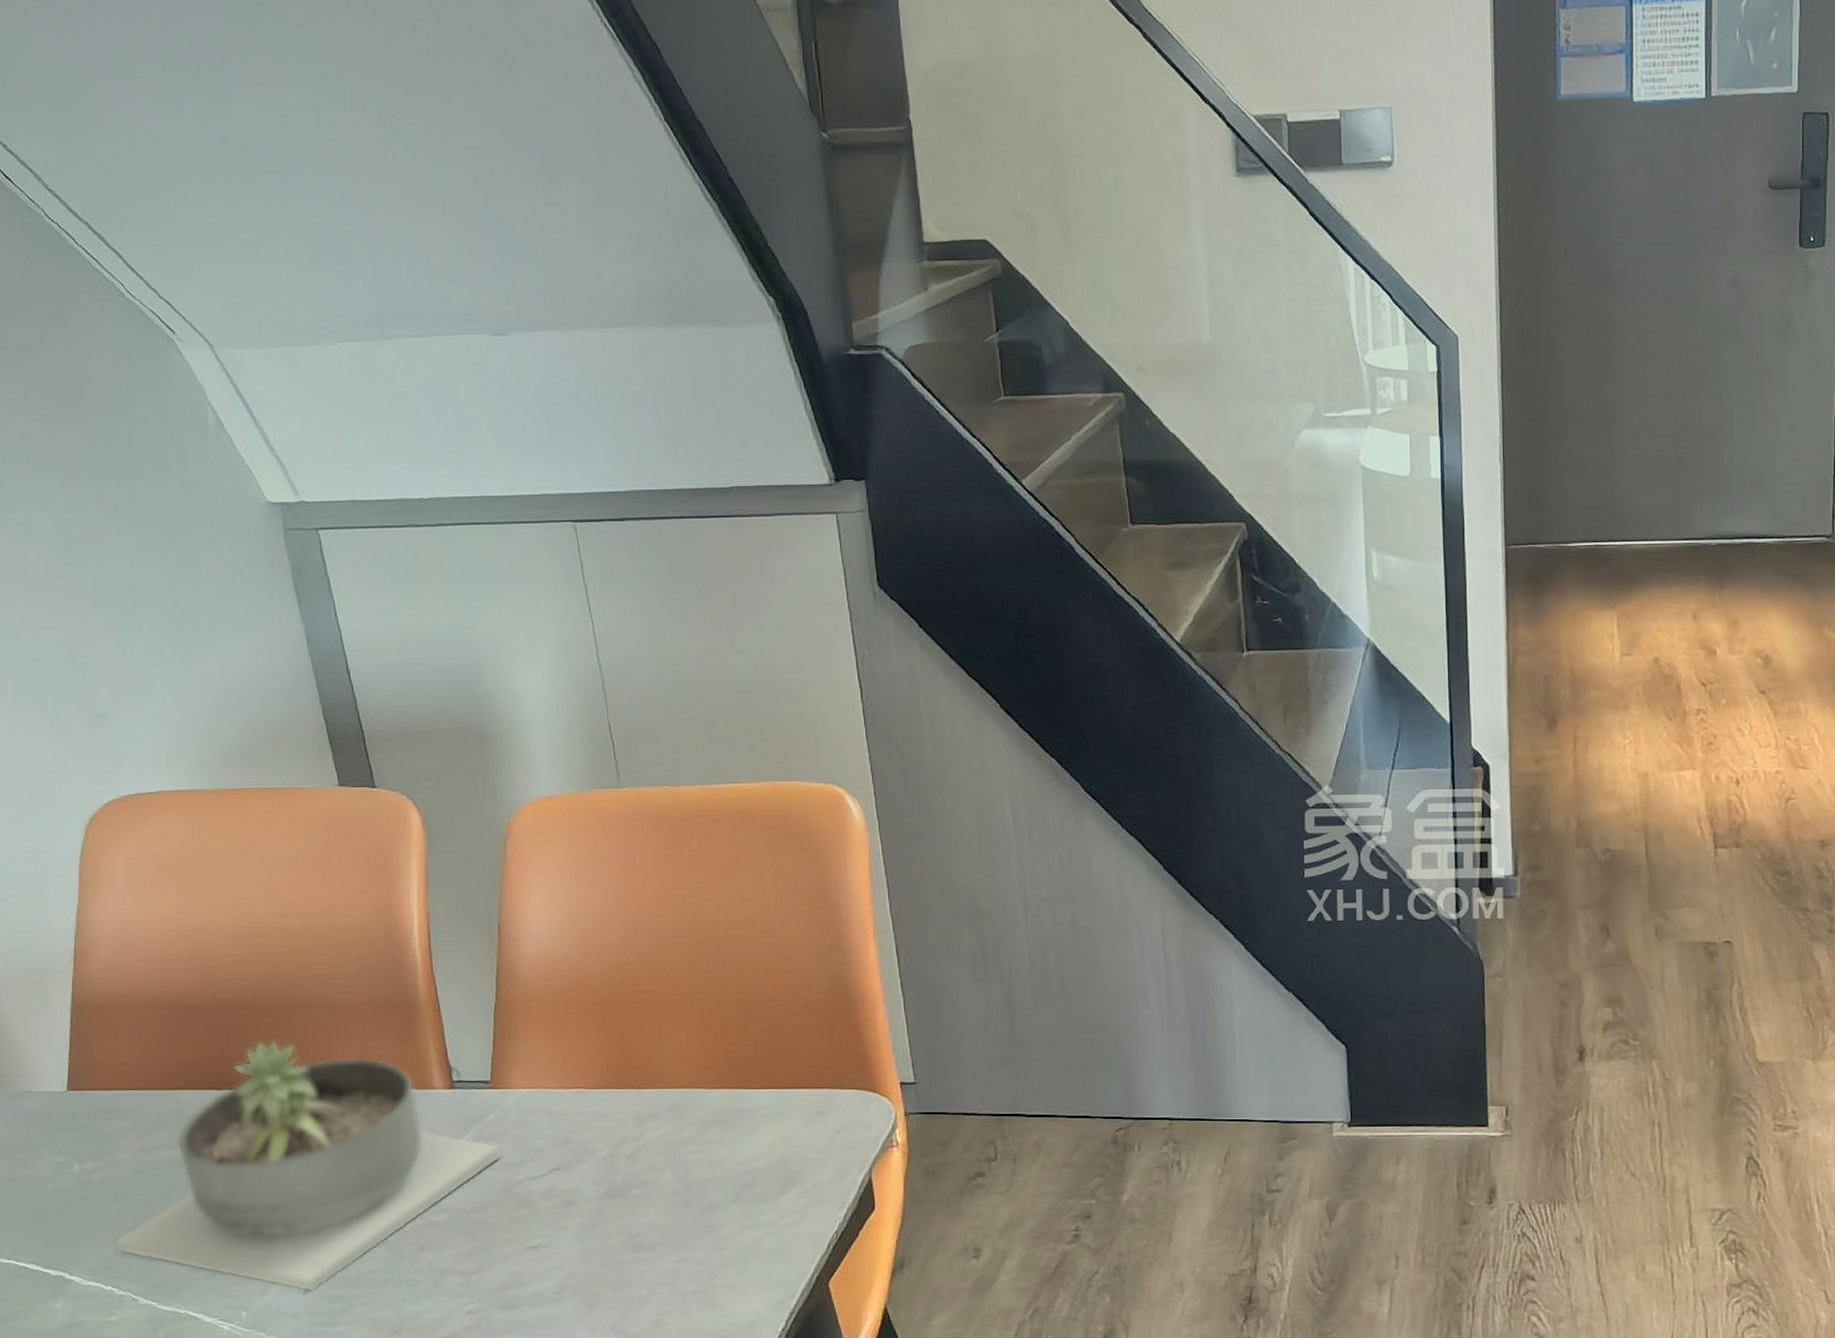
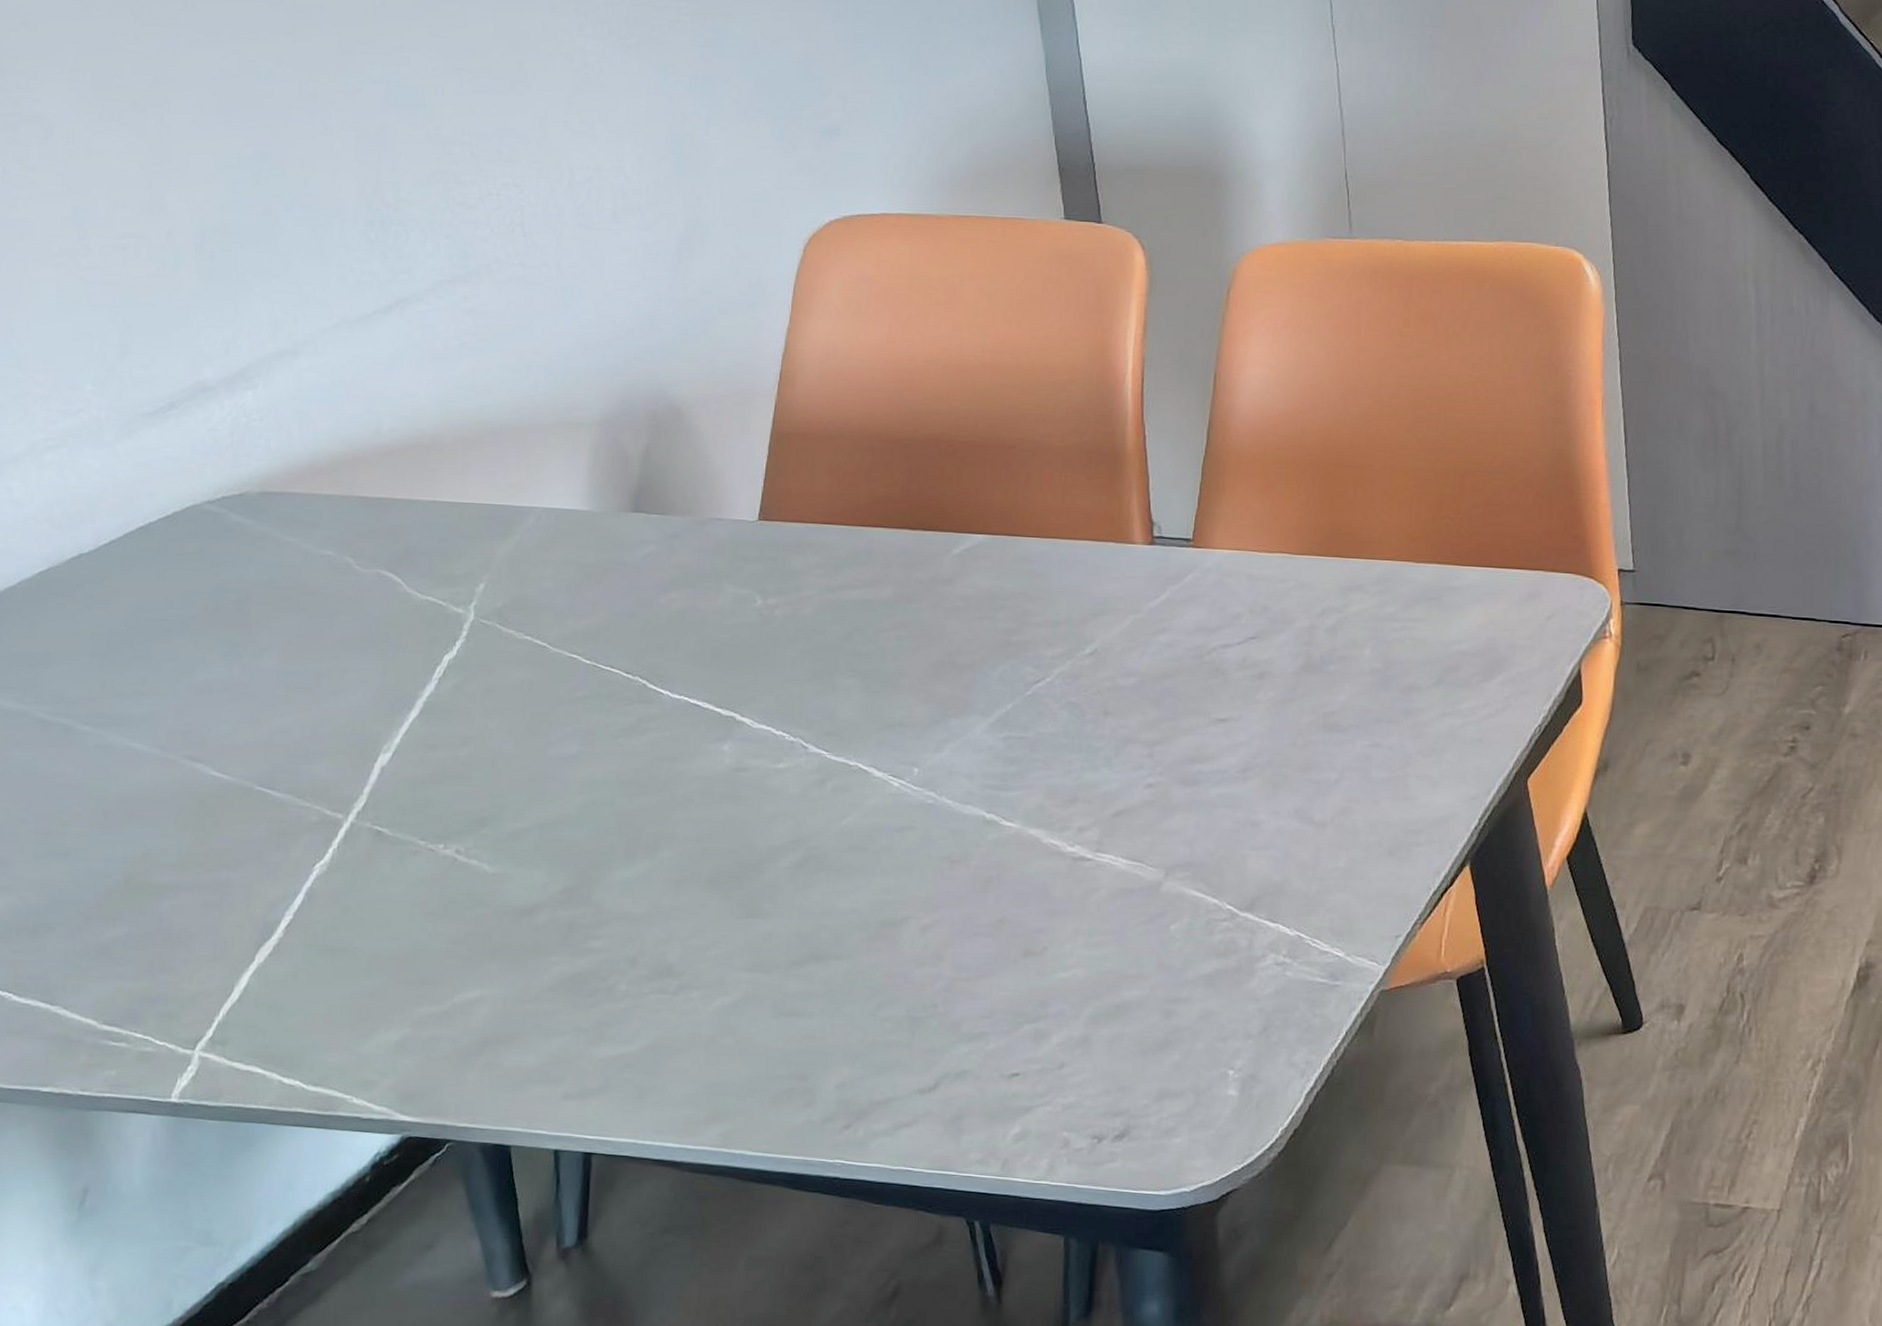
succulent planter: present [115,1041,503,1293] -> none [790,481,1199,753]

